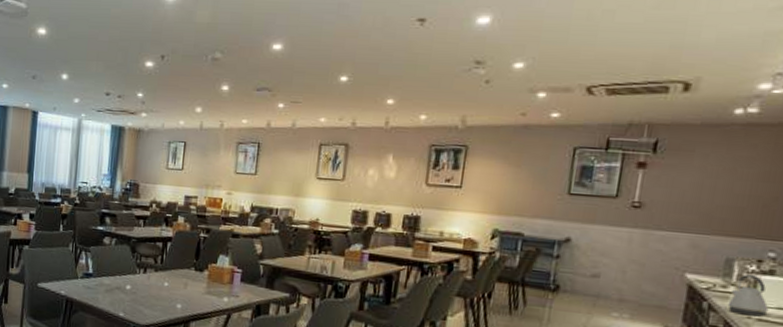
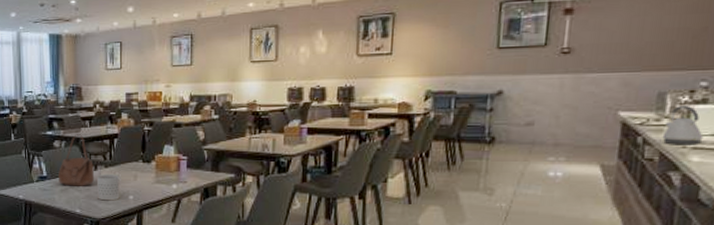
handbag: none [104,233,143,290] -> present [57,134,95,187]
mug: none [143,278,169,308] -> present [96,175,120,201]

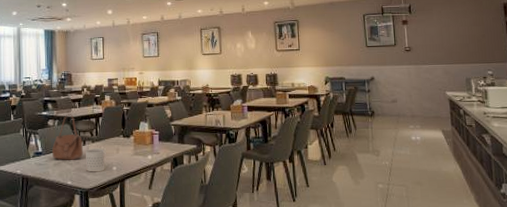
kettle: present [662,106,704,145] -> none [474,88,497,115]

